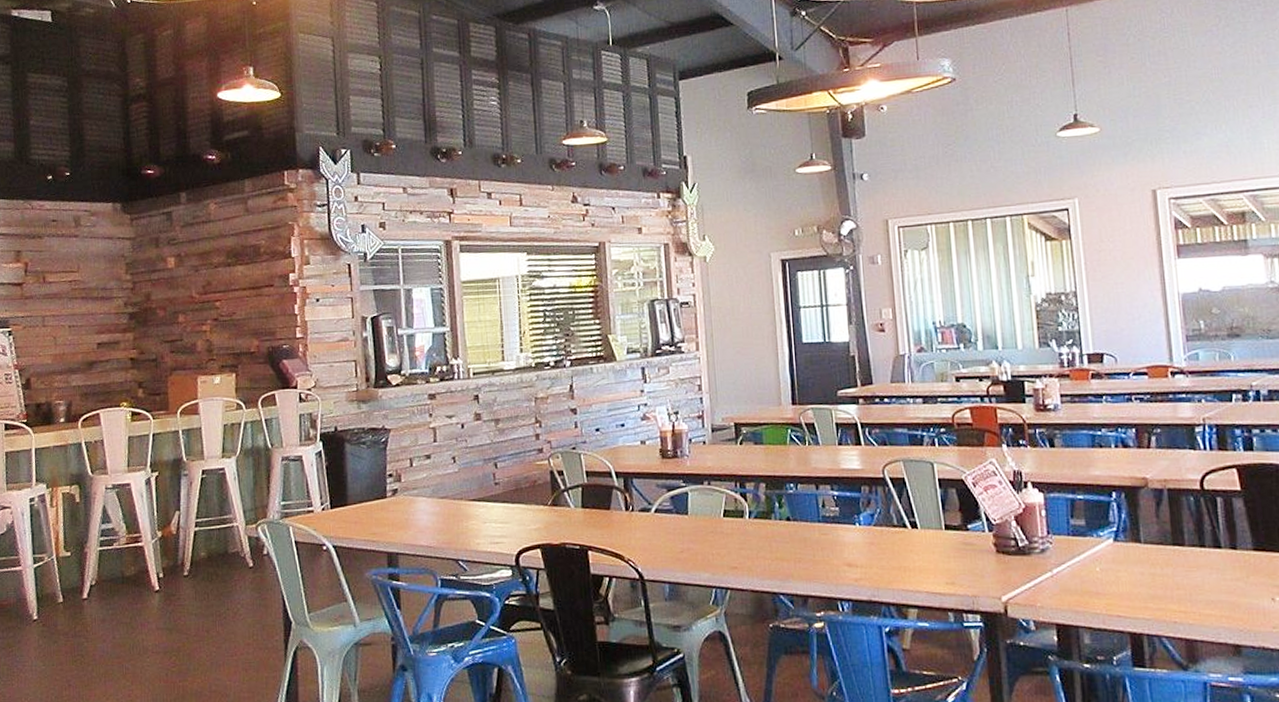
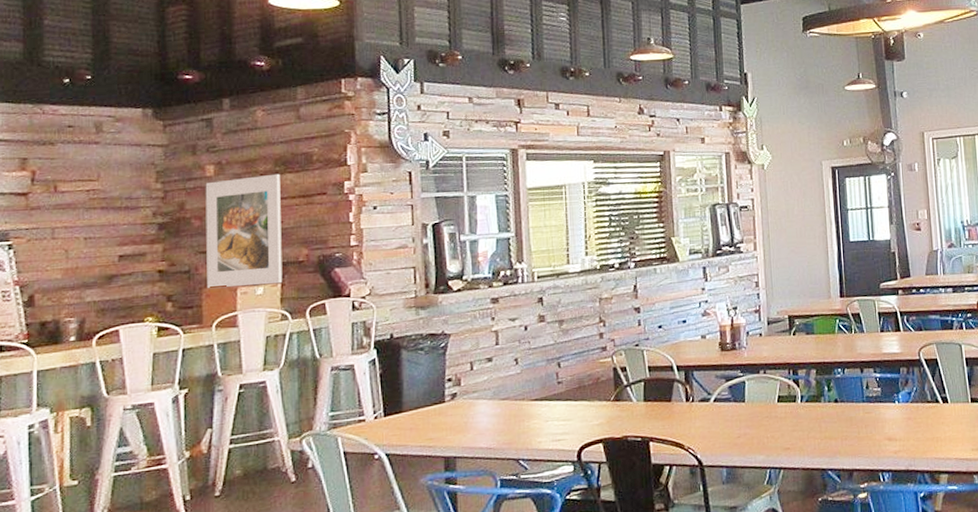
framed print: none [167,265,237,376] -> present [205,173,283,288]

